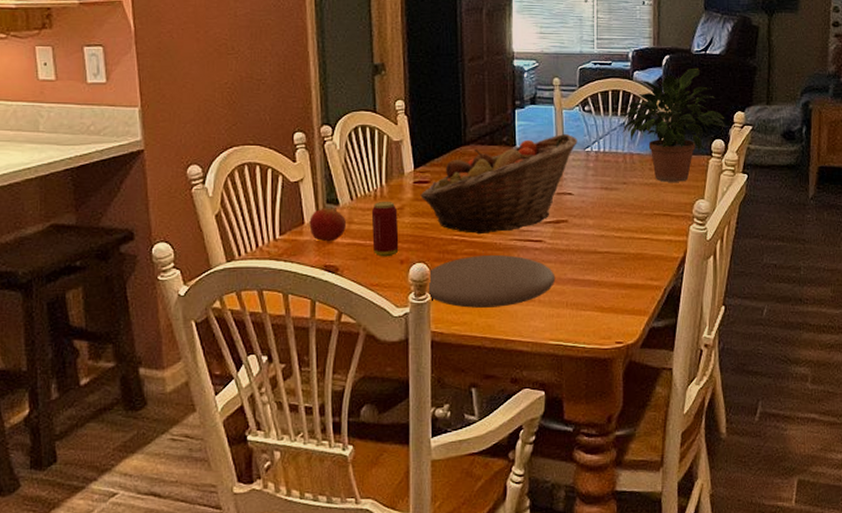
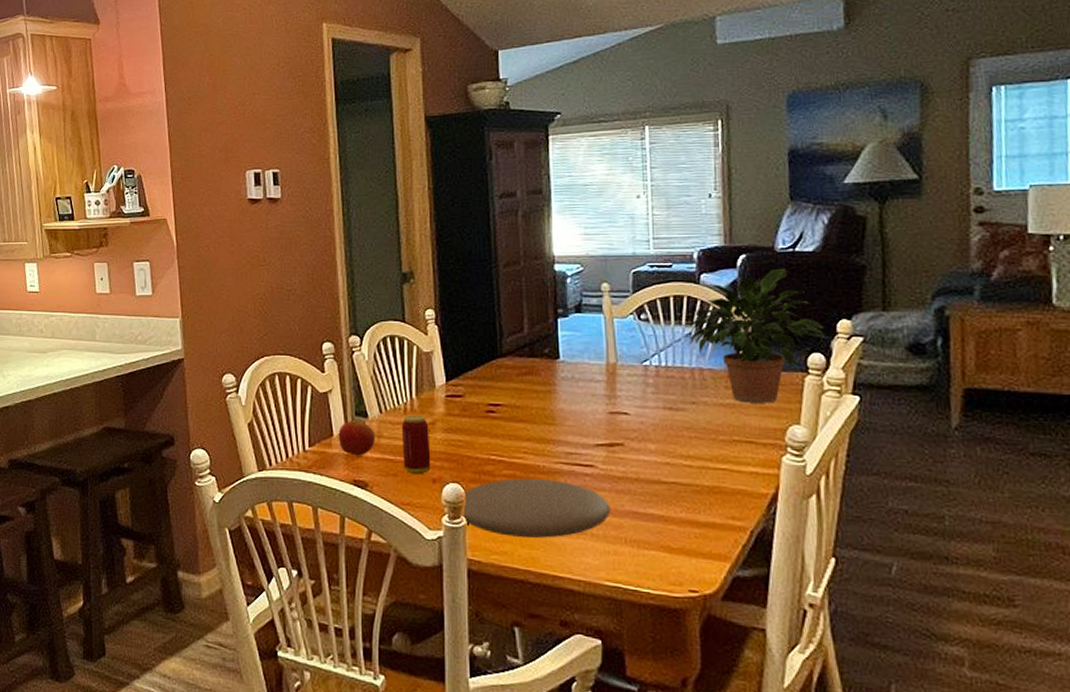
fruit basket: present [420,133,578,235] -> none [453,344,633,456]

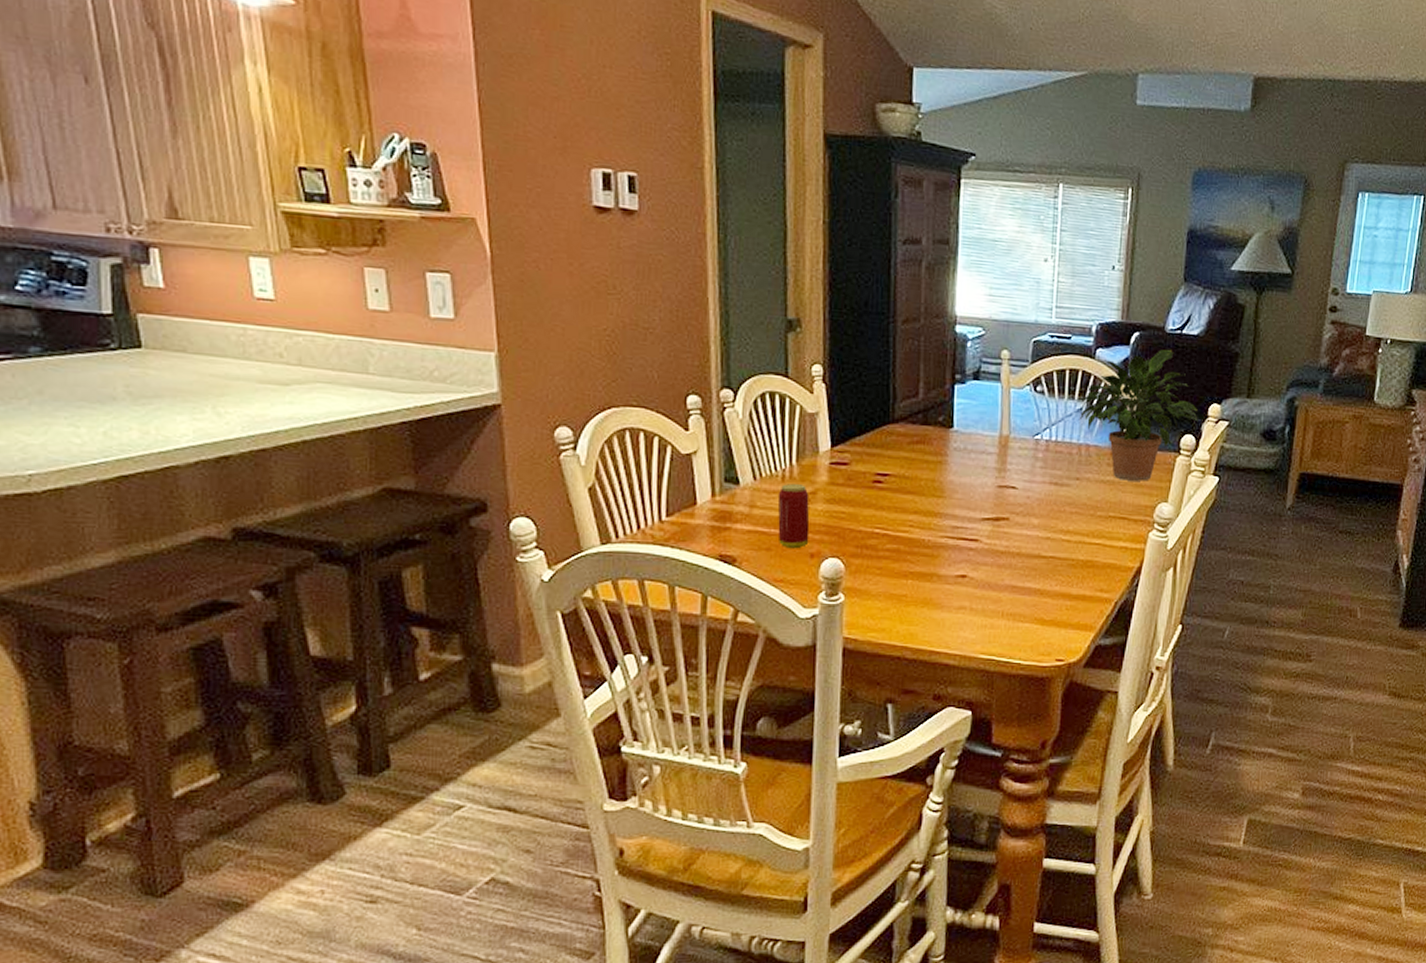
apple: present [338,420,375,456] -> none [702,487,747,528]
plate: present [462,478,611,538] -> none [840,553,991,614]

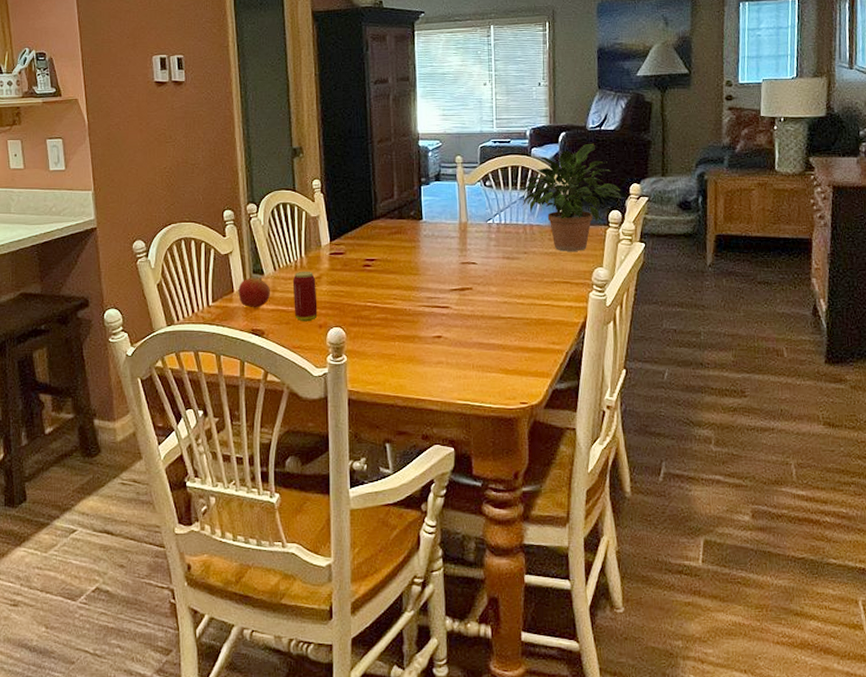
apple: none [702,487,747,528] -> present [238,277,270,308]

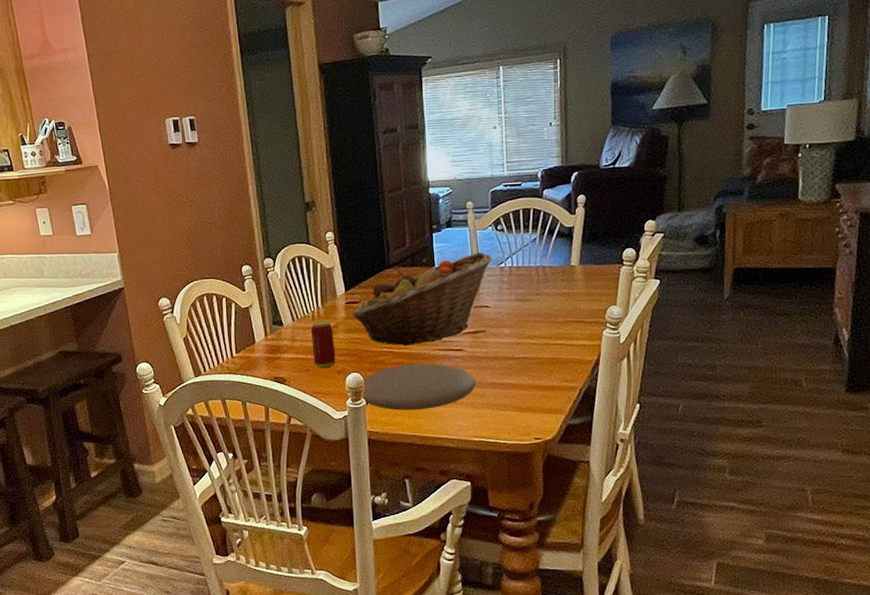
apple: present [238,277,270,308] -> none [259,328,290,358]
fruit basket: none [336,207,480,302] -> present [352,251,492,347]
plate: none [343,320,462,369] -> present [362,363,476,411]
potted plant: present [516,143,623,251] -> none [527,181,637,291]

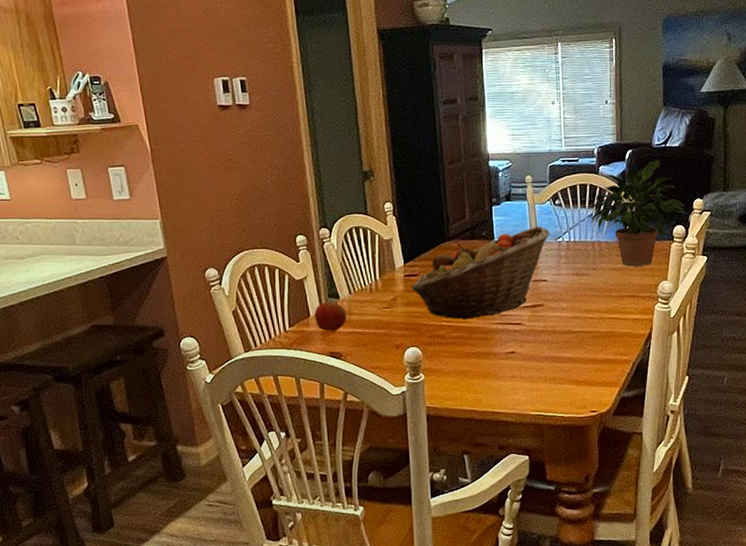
apple: none [259,328,290,358] -> present [314,301,346,332]
beverage can: present [310,321,336,369] -> none [368,294,394,343]
plate: present [362,363,476,411] -> none [420,337,535,385]
potted plant: none [527,181,637,291] -> present [584,160,687,267]

